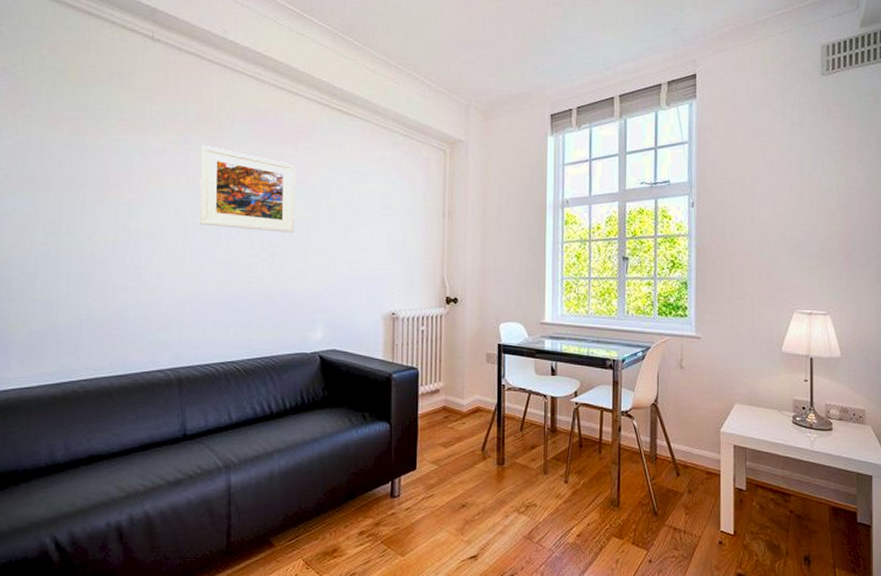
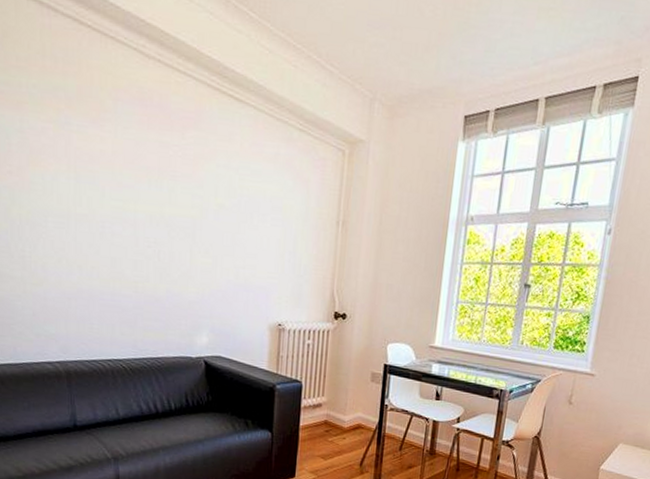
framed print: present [199,144,296,233] -> none [82,126,183,232]

